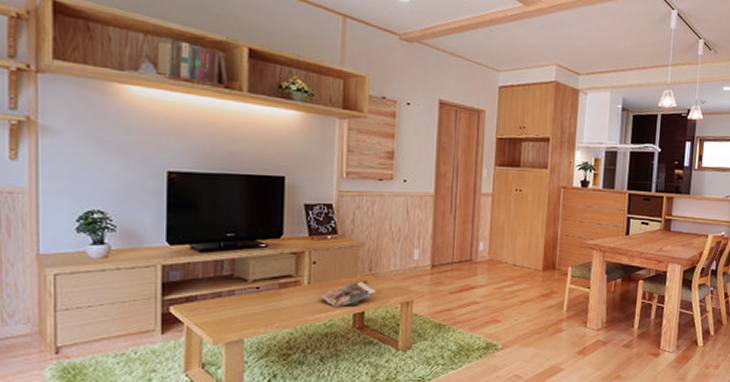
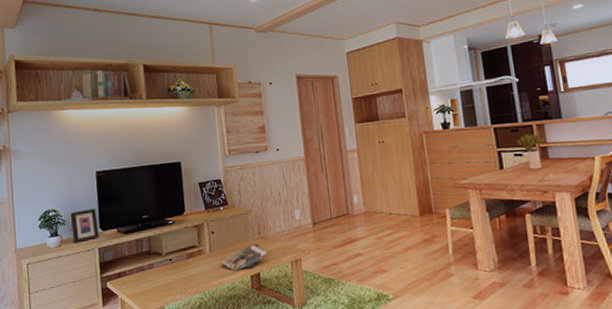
picture frame: none [124,216,164,256] -> present [70,209,99,244]
flower bouquet: none [647,204,674,240] -> present [517,133,549,170]

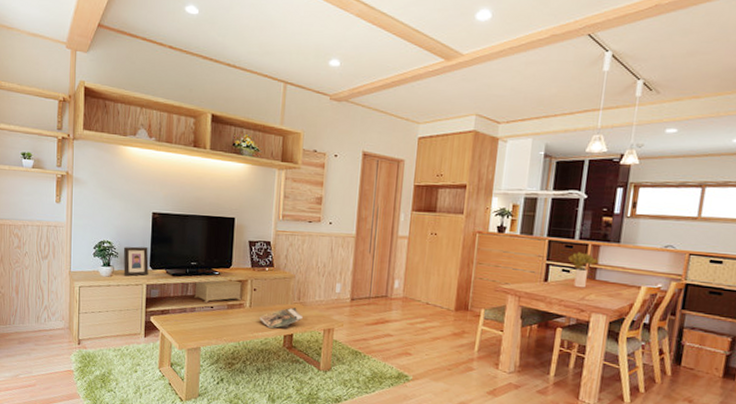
books: present [81,69,133,99] -> none [148,109,197,145]

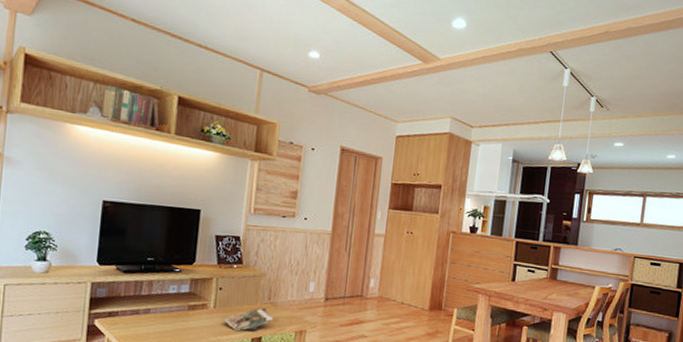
picture frame: present [123,246,149,277] -> none [63,238,96,273]
books: none [148,109,197,145] -> present [101,85,160,128]
decorative box: present [194,278,242,304] -> none [149,276,206,304]
flower bouquet: present [568,252,600,288] -> none [533,253,561,288]

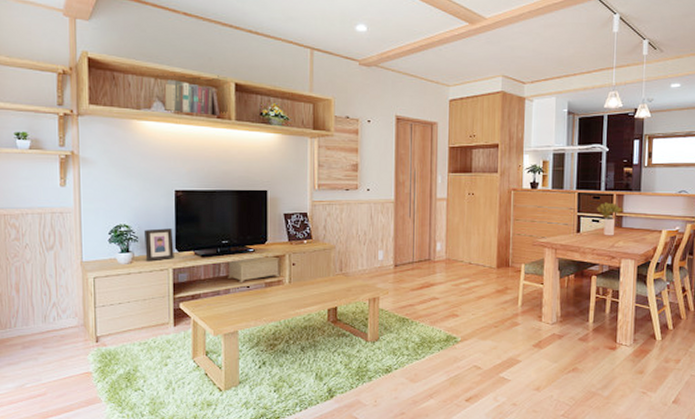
picture frame: none [63,238,96,273] -> present [143,228,174,262]
decorative box: none [149,276,206,304] -> present [226,255,281,284]
magazine: present [225,308,274,332] -> none [301,279,347,304]
flower bouquet: none [533,253,561,288] -> present [597,202,625,236]

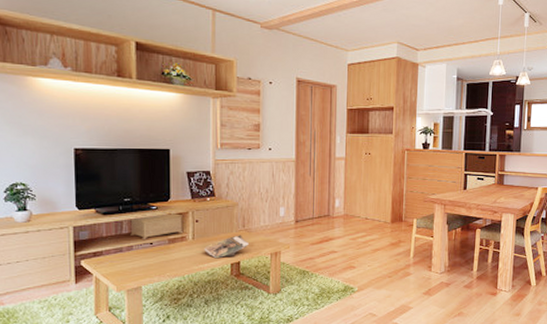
picture frame: present [143,228,174,262] -> none [41,186,75,220]
books: present [164,80,221,116] -> none [61,36,121,74]
magazine: none [301,279,347,304] -> present [204,235,250,259]
flower bouquet: present [597,202,625,236] -> none [482,162,507,193]

